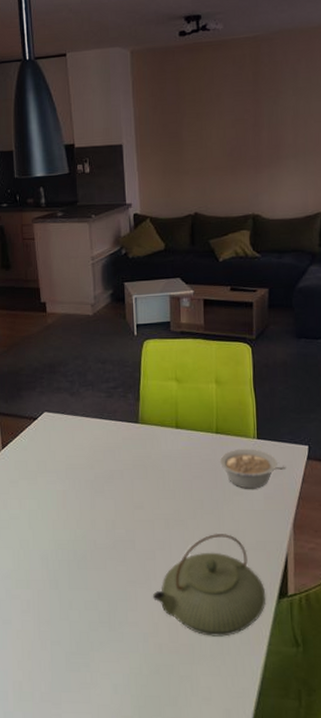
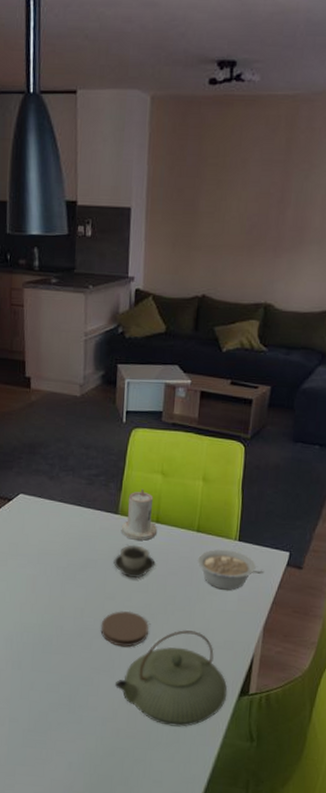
coaster: none [133,518,180,557] -> present [101,611,149,647]
cup: none [139,452,180,486] -> present [113,545,155,579]
candle: none [143,396,177,447] -> present [121,488,157,541]

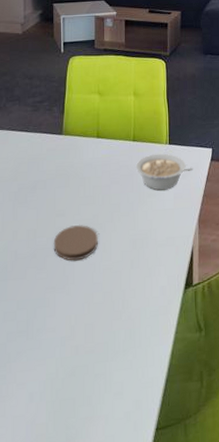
cup: present [113,545,155,579] -> none [61,160,99,193]
teapot: present [114,629,228,727] -> none [70,233,174,332]
candle: present [121,488,157,541] -> none [66,109,98,156]

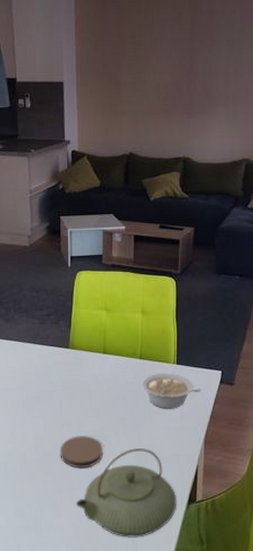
teapot: none [70,233,174,332] -> present [75,447,177,538]

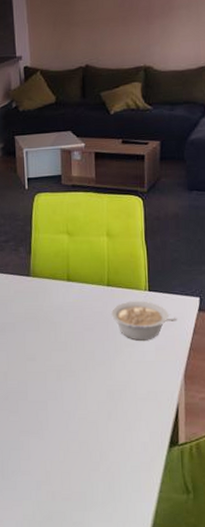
coaster: present [60,435,103,469] -> none [25,370,72,407]
teapot: present [75,447,177,538] -> none [44,383,158,484]

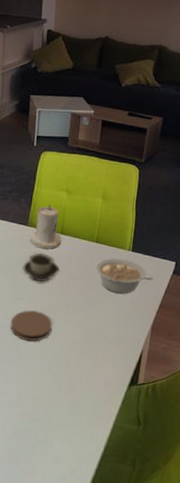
coaster: none [25,370,72,407] -> present [10,310,52,342]
cup: none [31,304,71,338] -> present [23,252,59,283]
candle: none [34,249,69,300] -> present [30,204,61,249]

